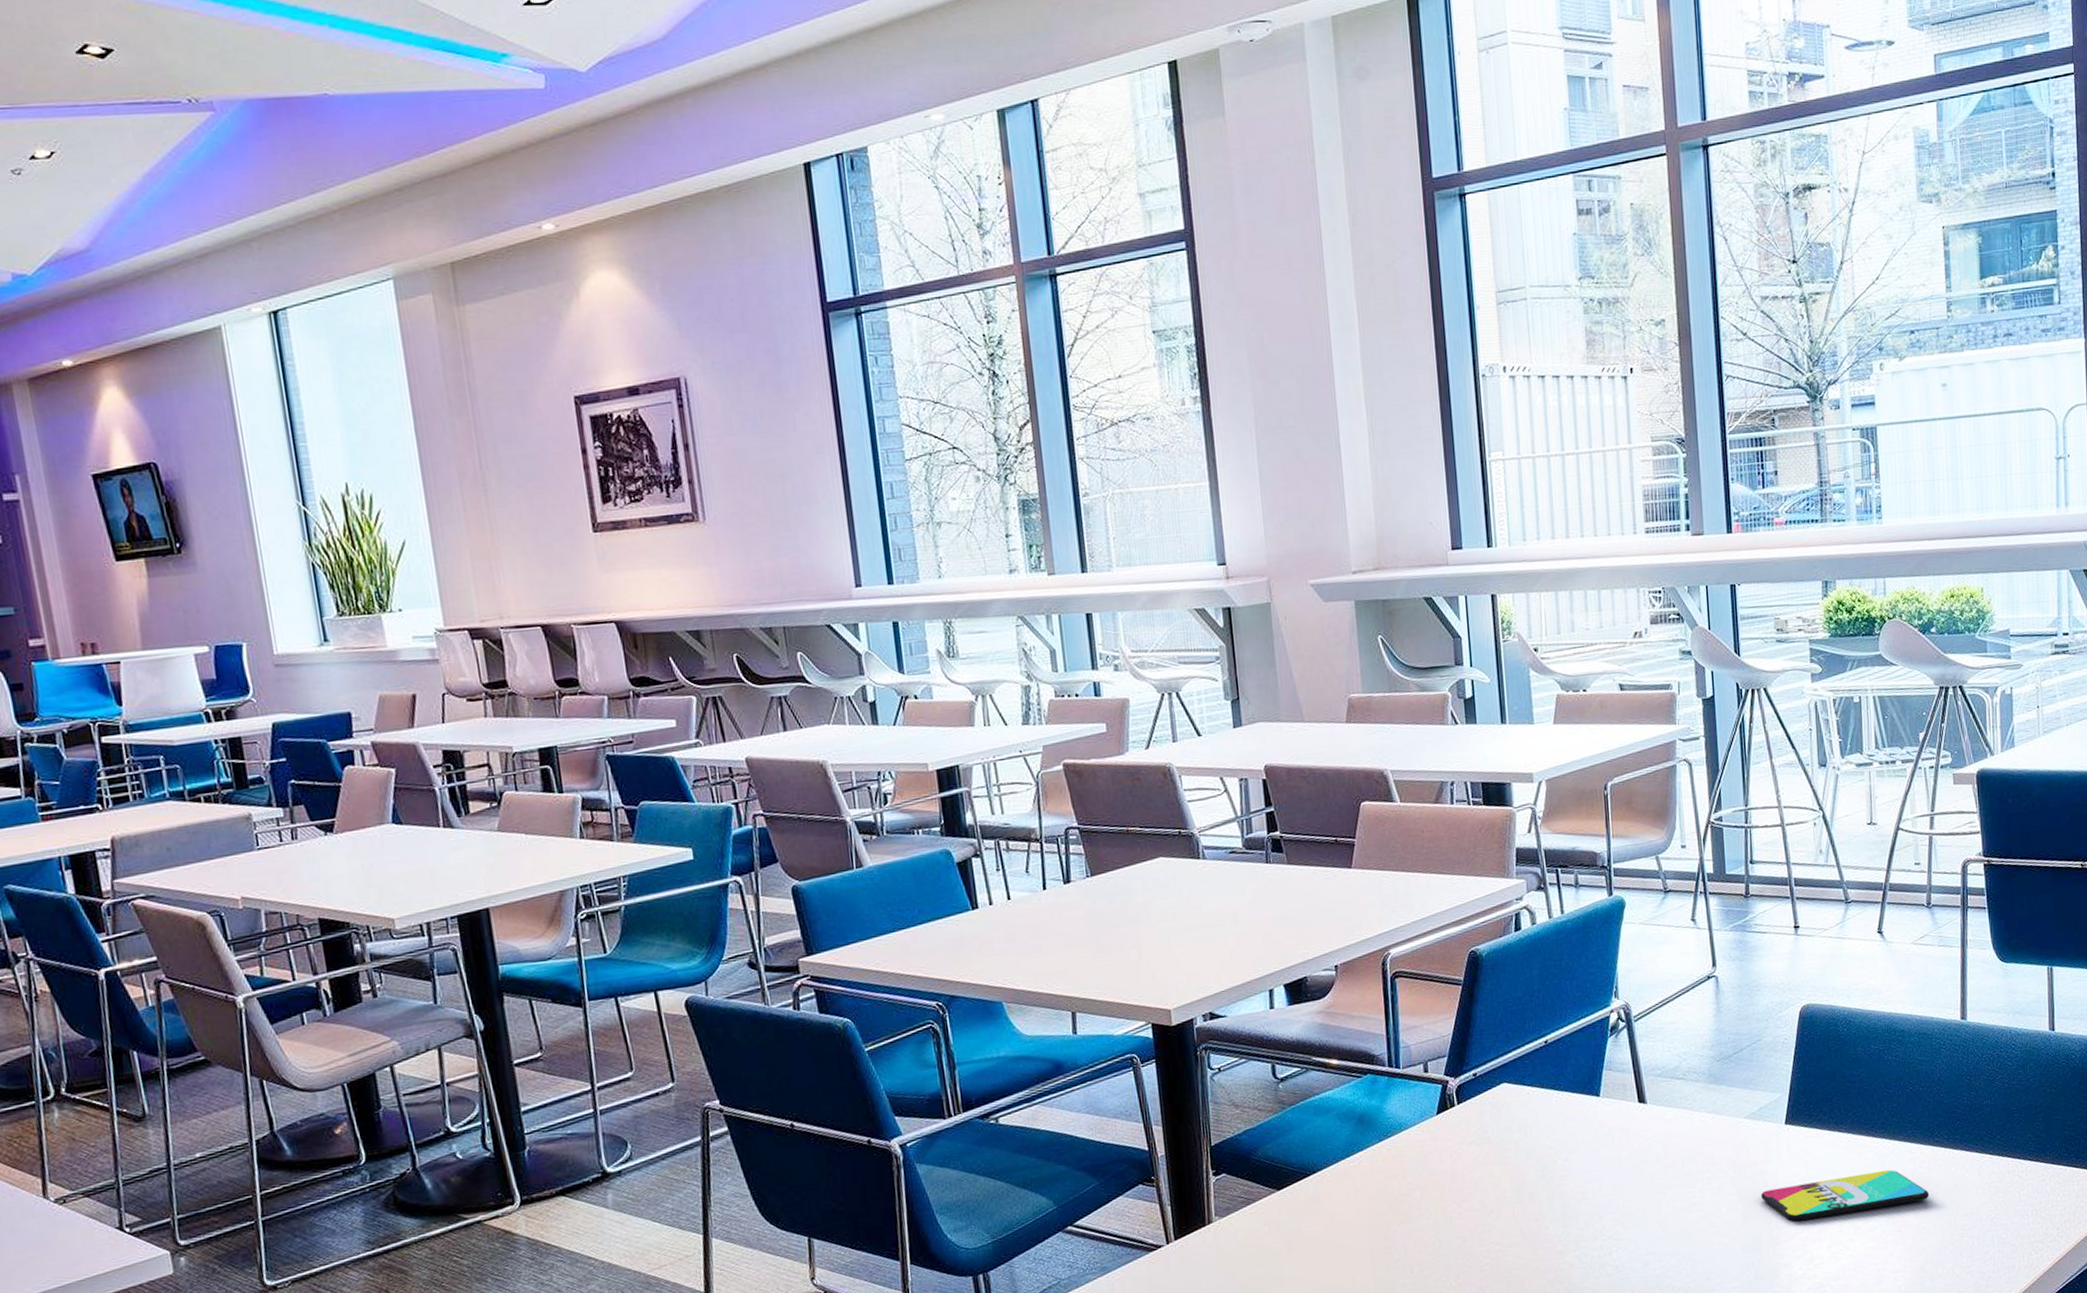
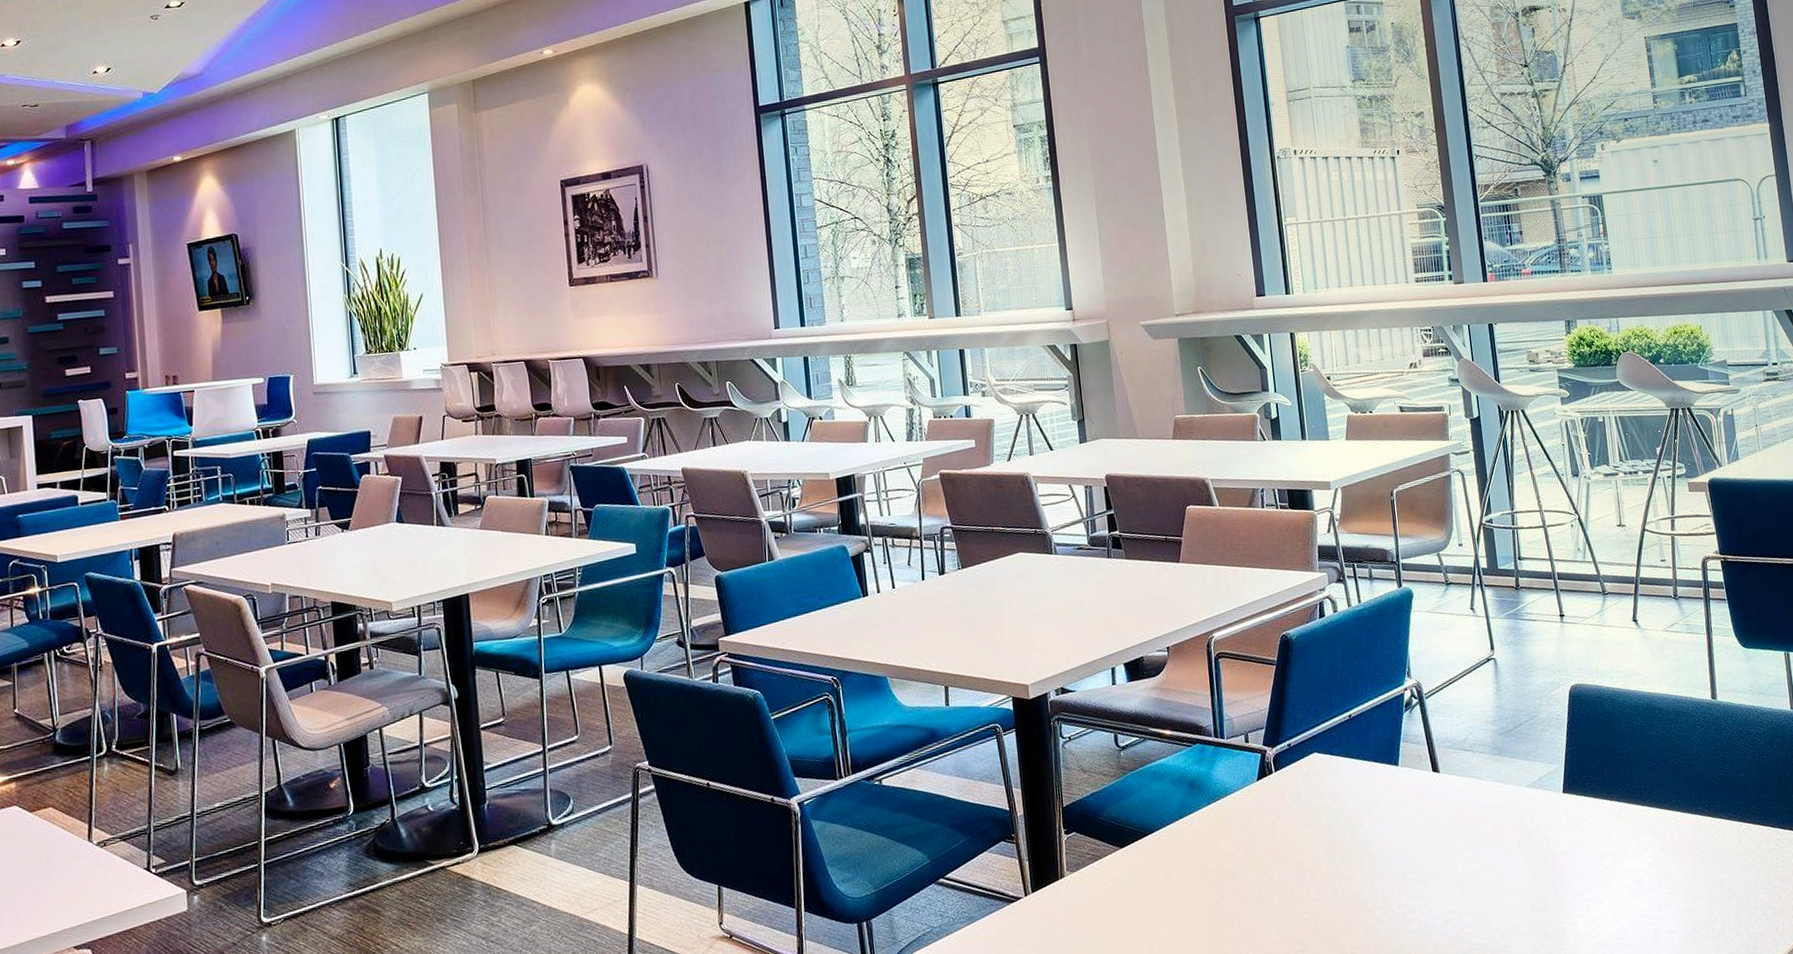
smartphone: present [1761,1169,1930,1222] -> none [1545,836,1696,884]

